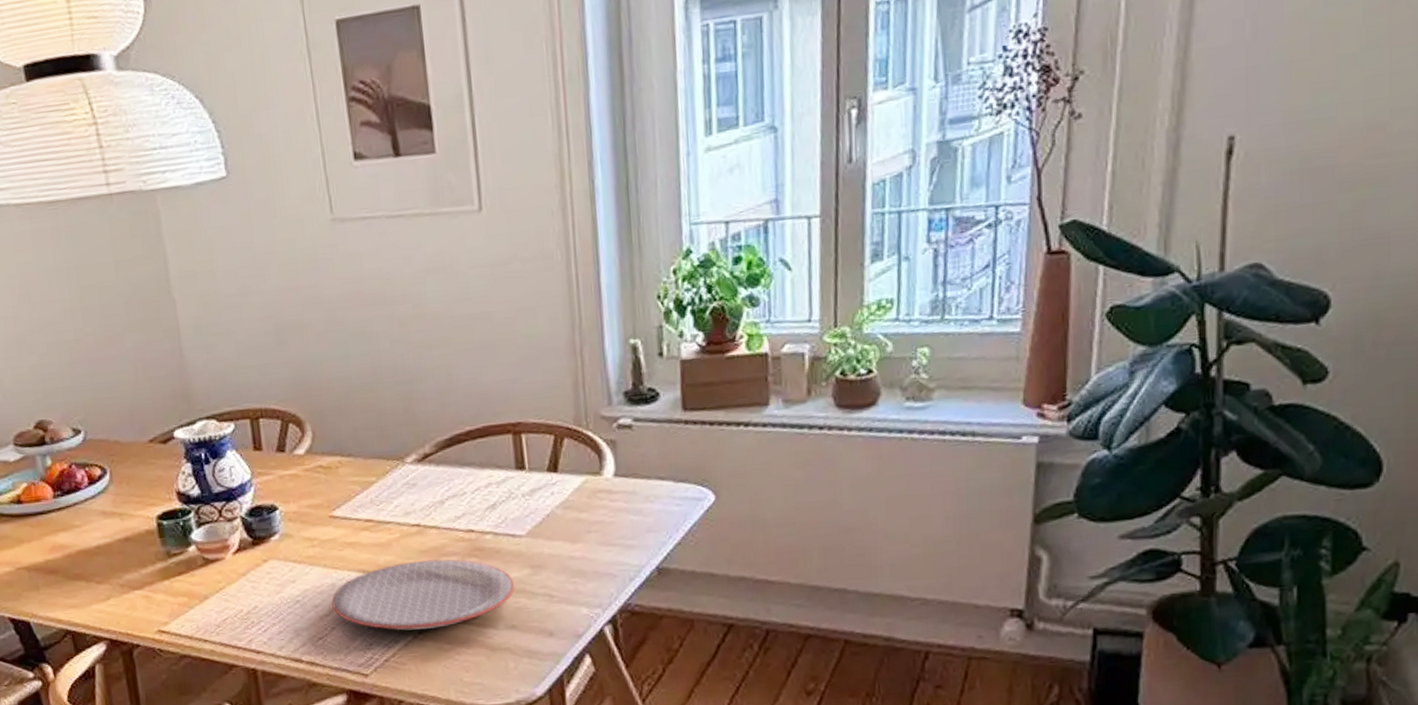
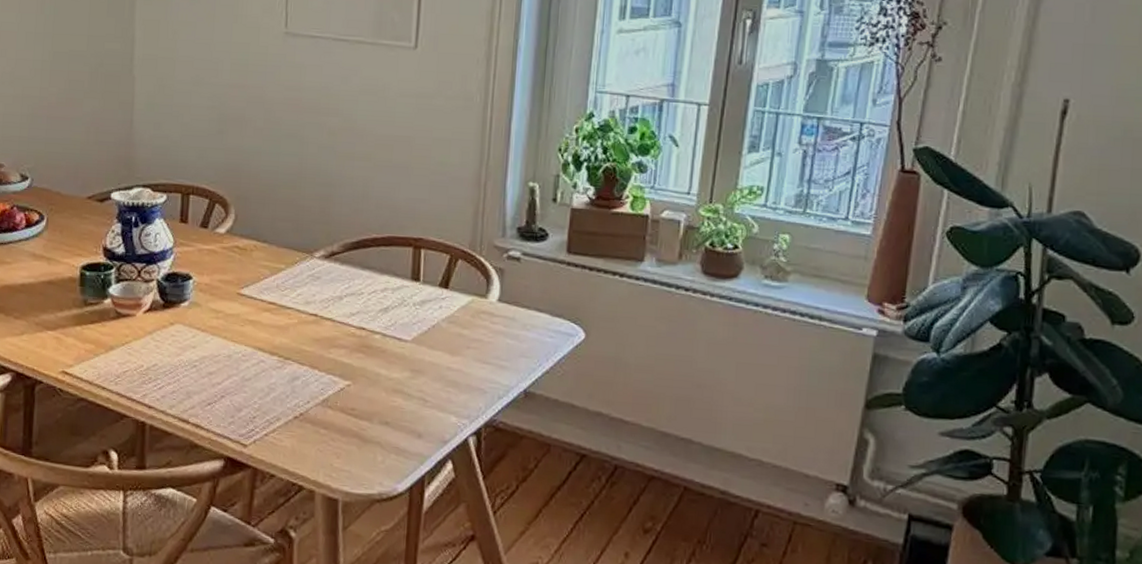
plate: present [331,559,515,631] -> none [224,346,394,413]

